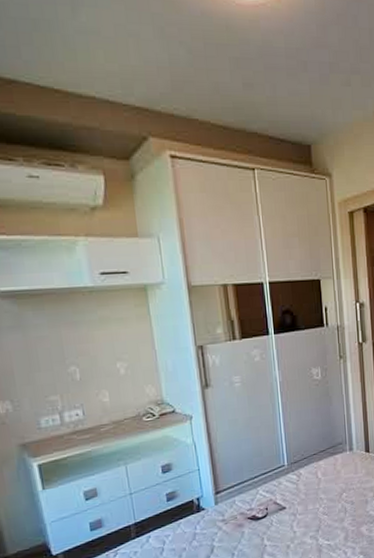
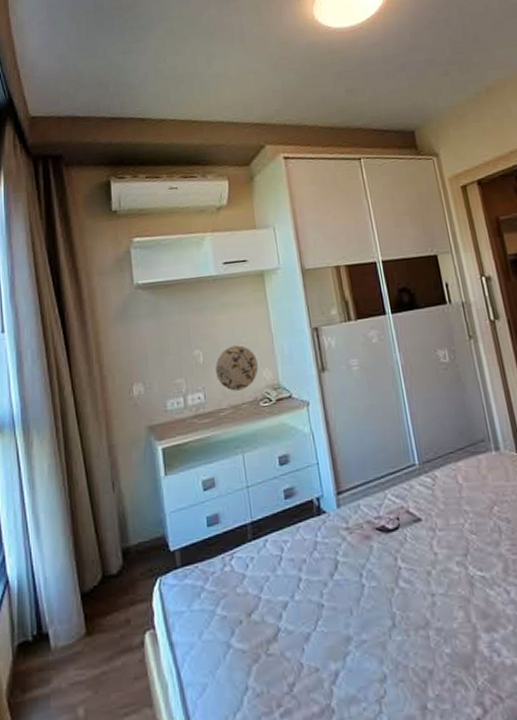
decorative plate: none [94,362,141,407] -> present [215,345,258,391]

